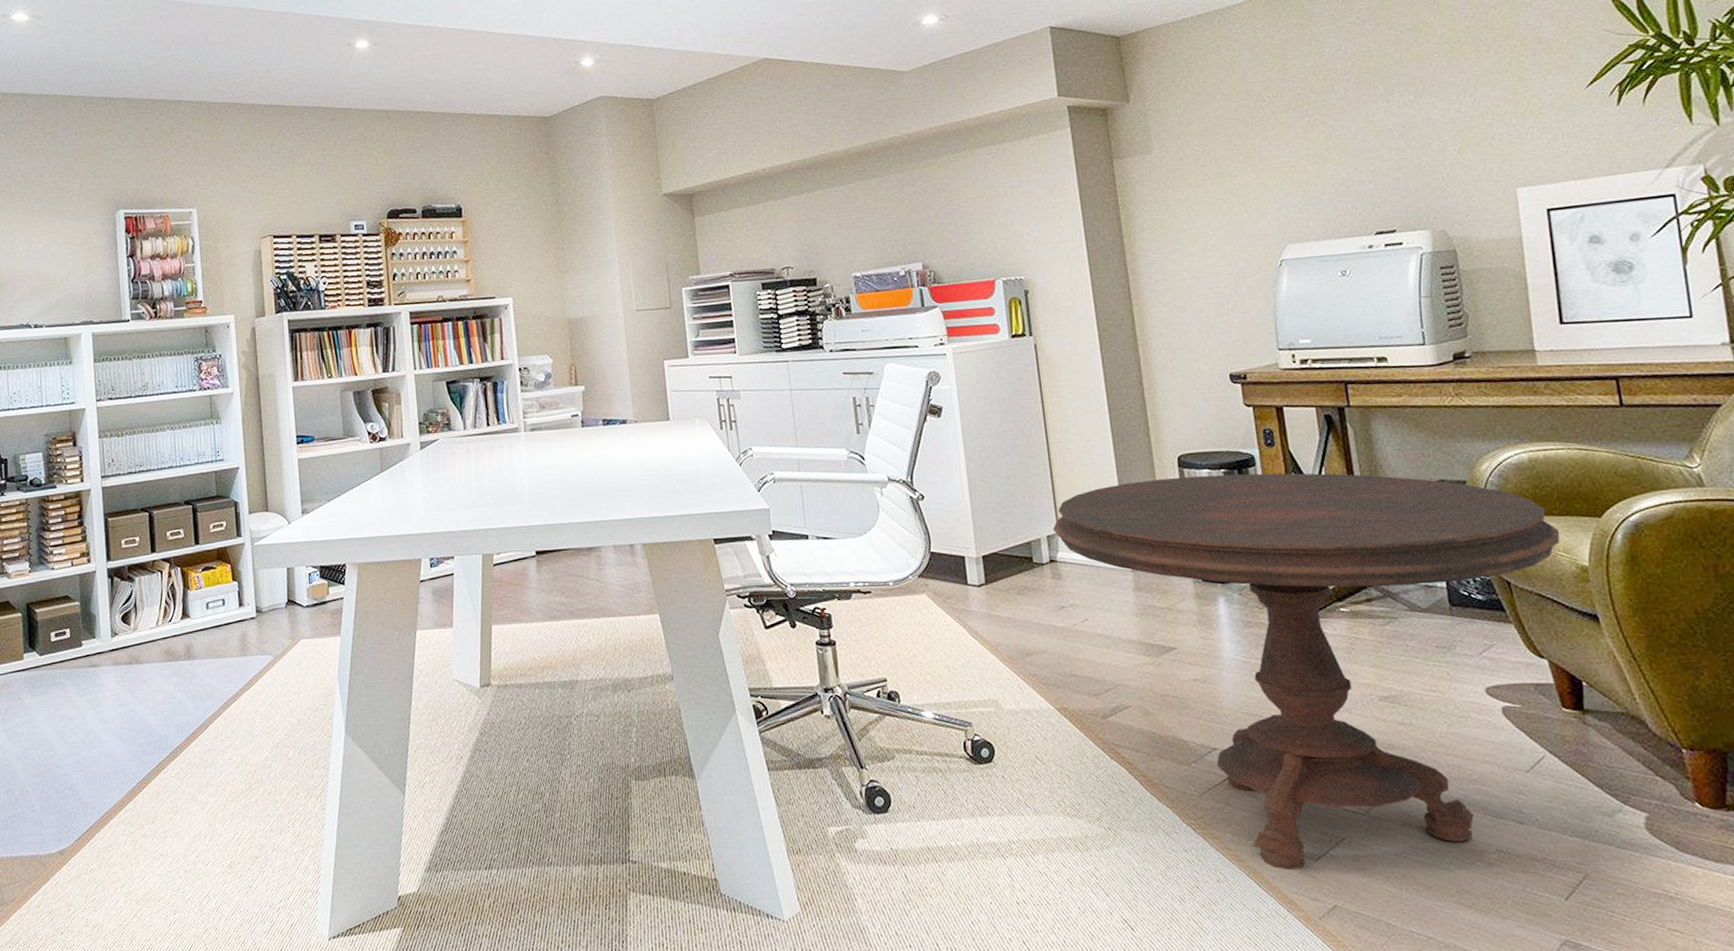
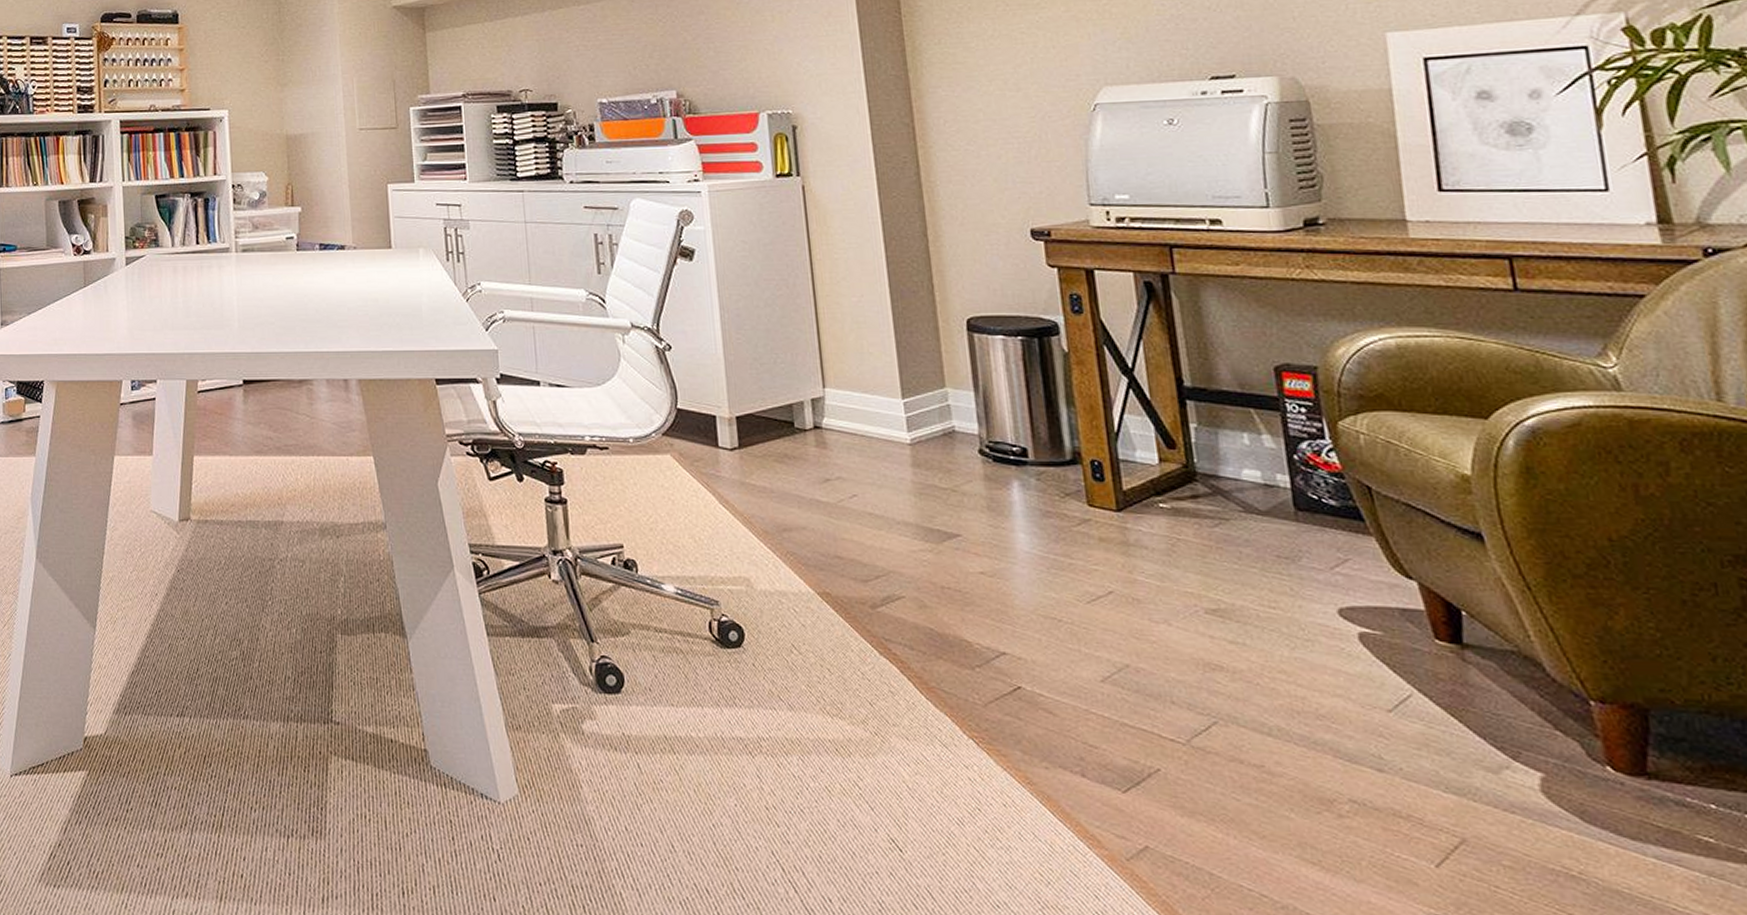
side table: present [1053,473,1560,870] -> none [819,342,1435,801]

